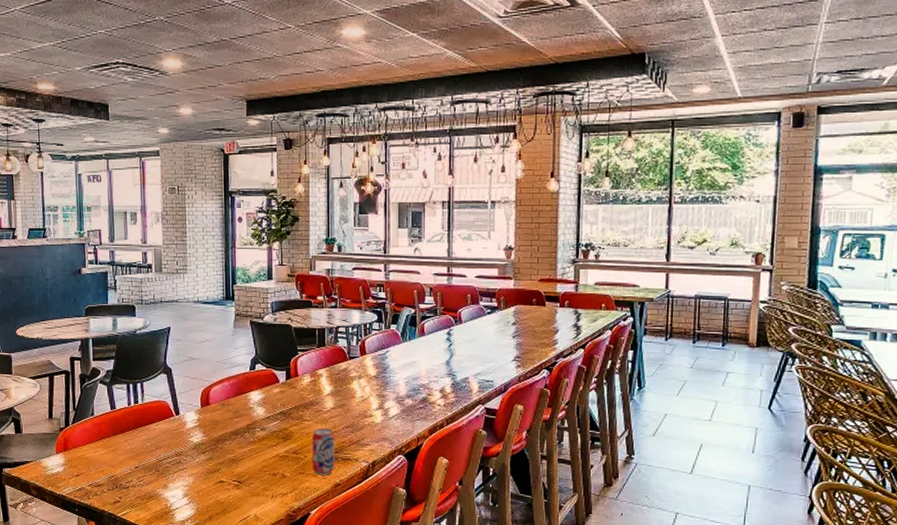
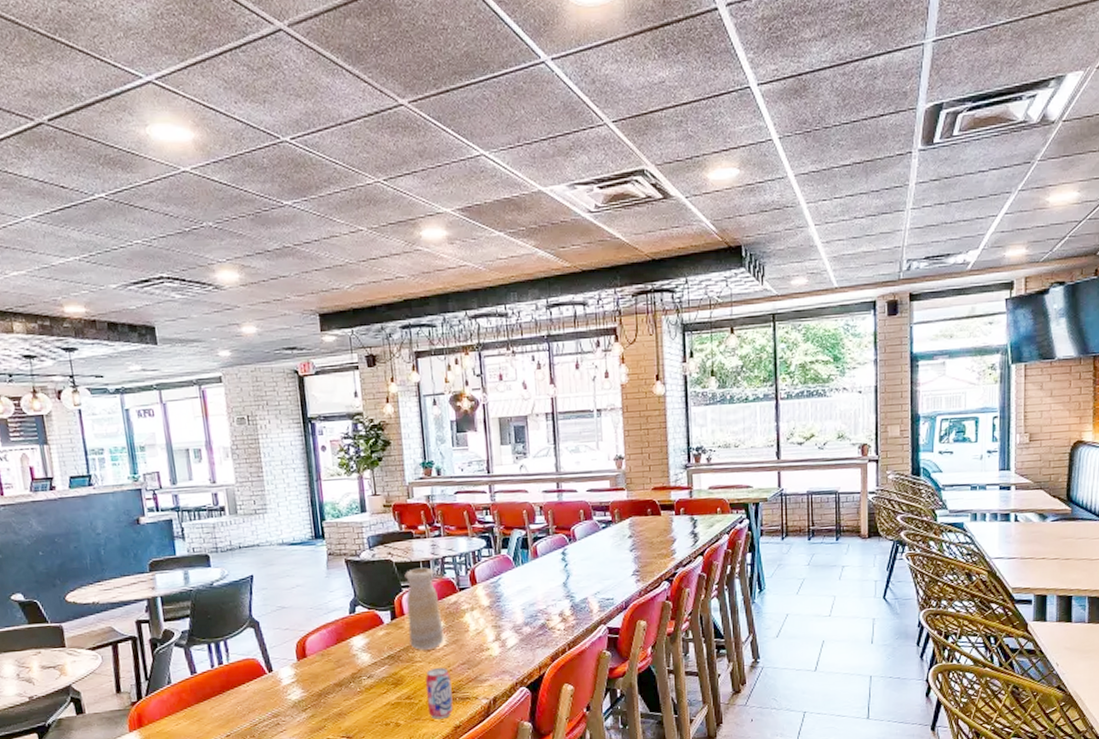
vase: none [301,334,332,410] -> present [404,567,444,650]

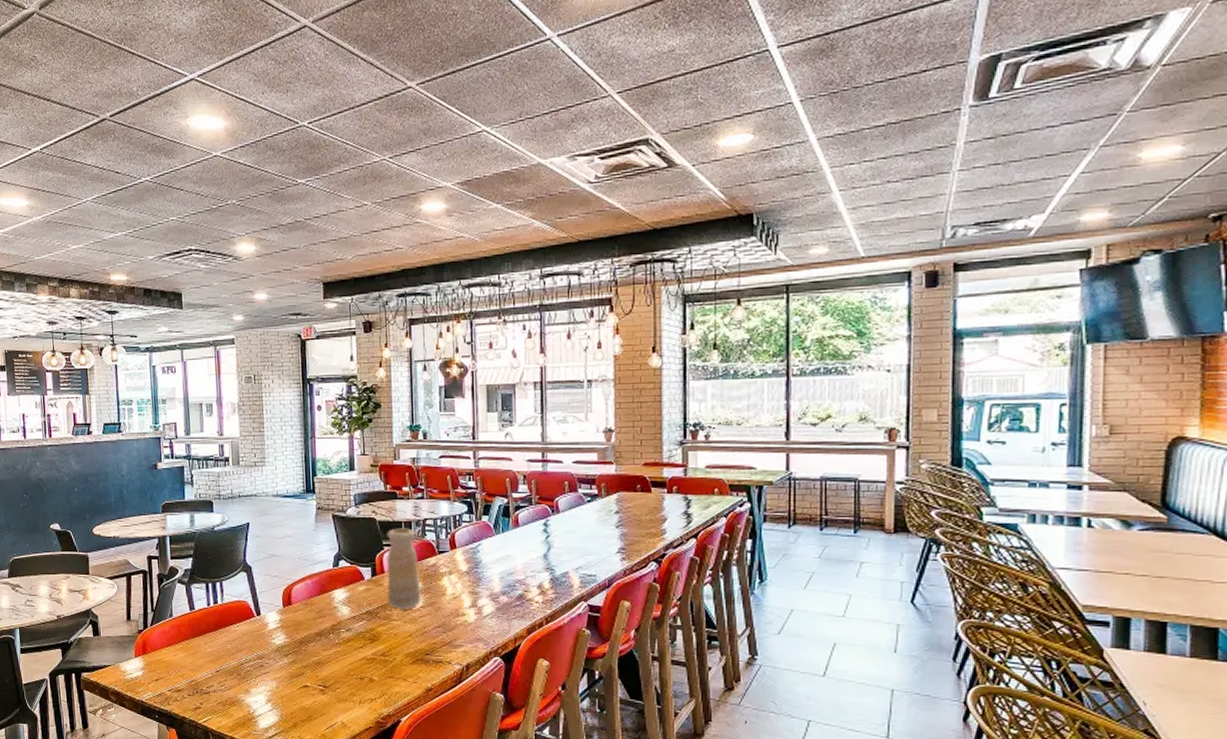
beverage can: present [426,667,454,719] -> none [400,627,426,680]

